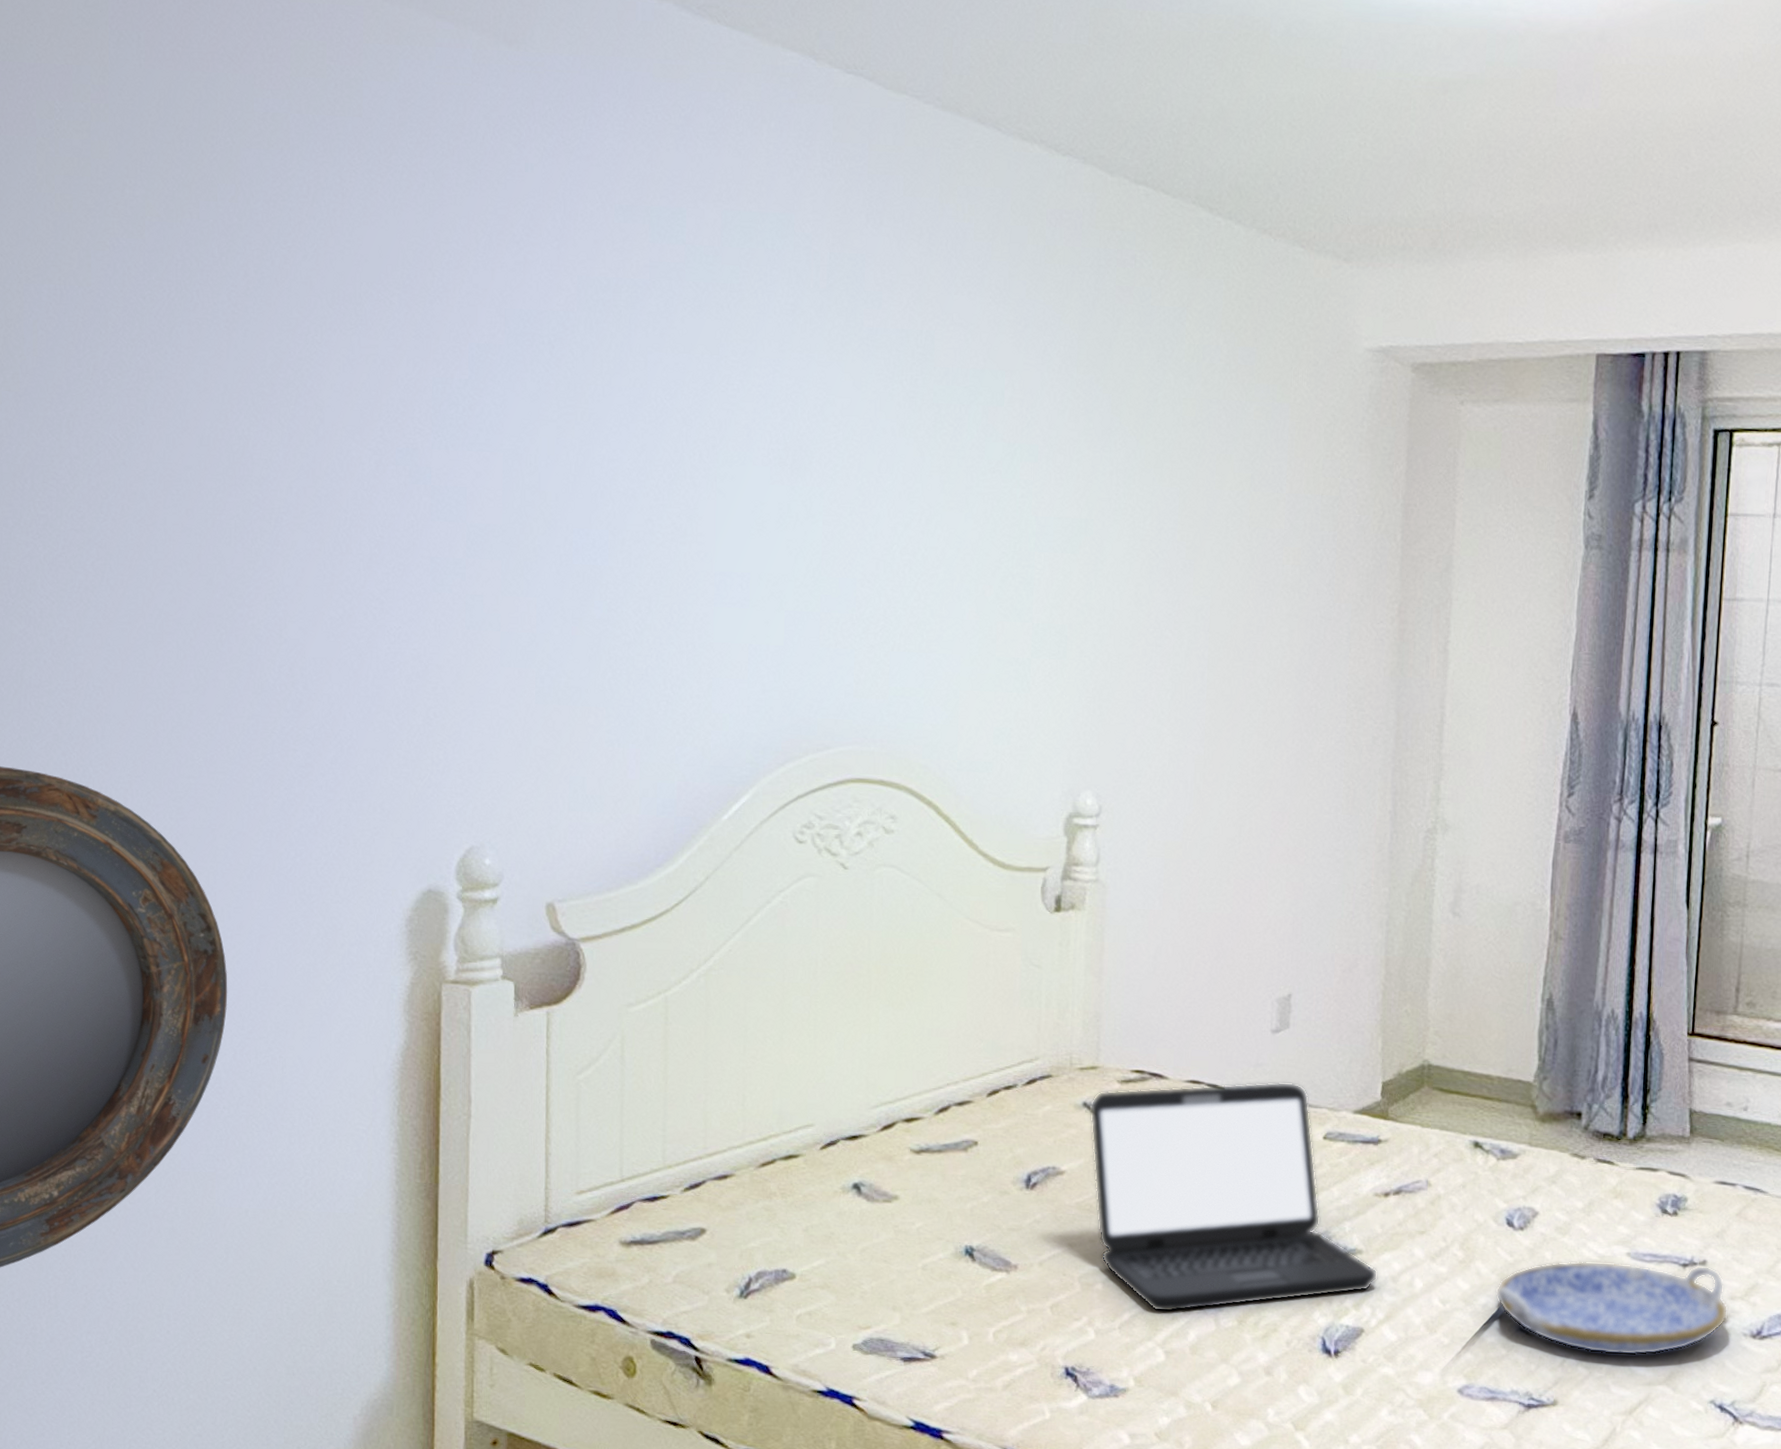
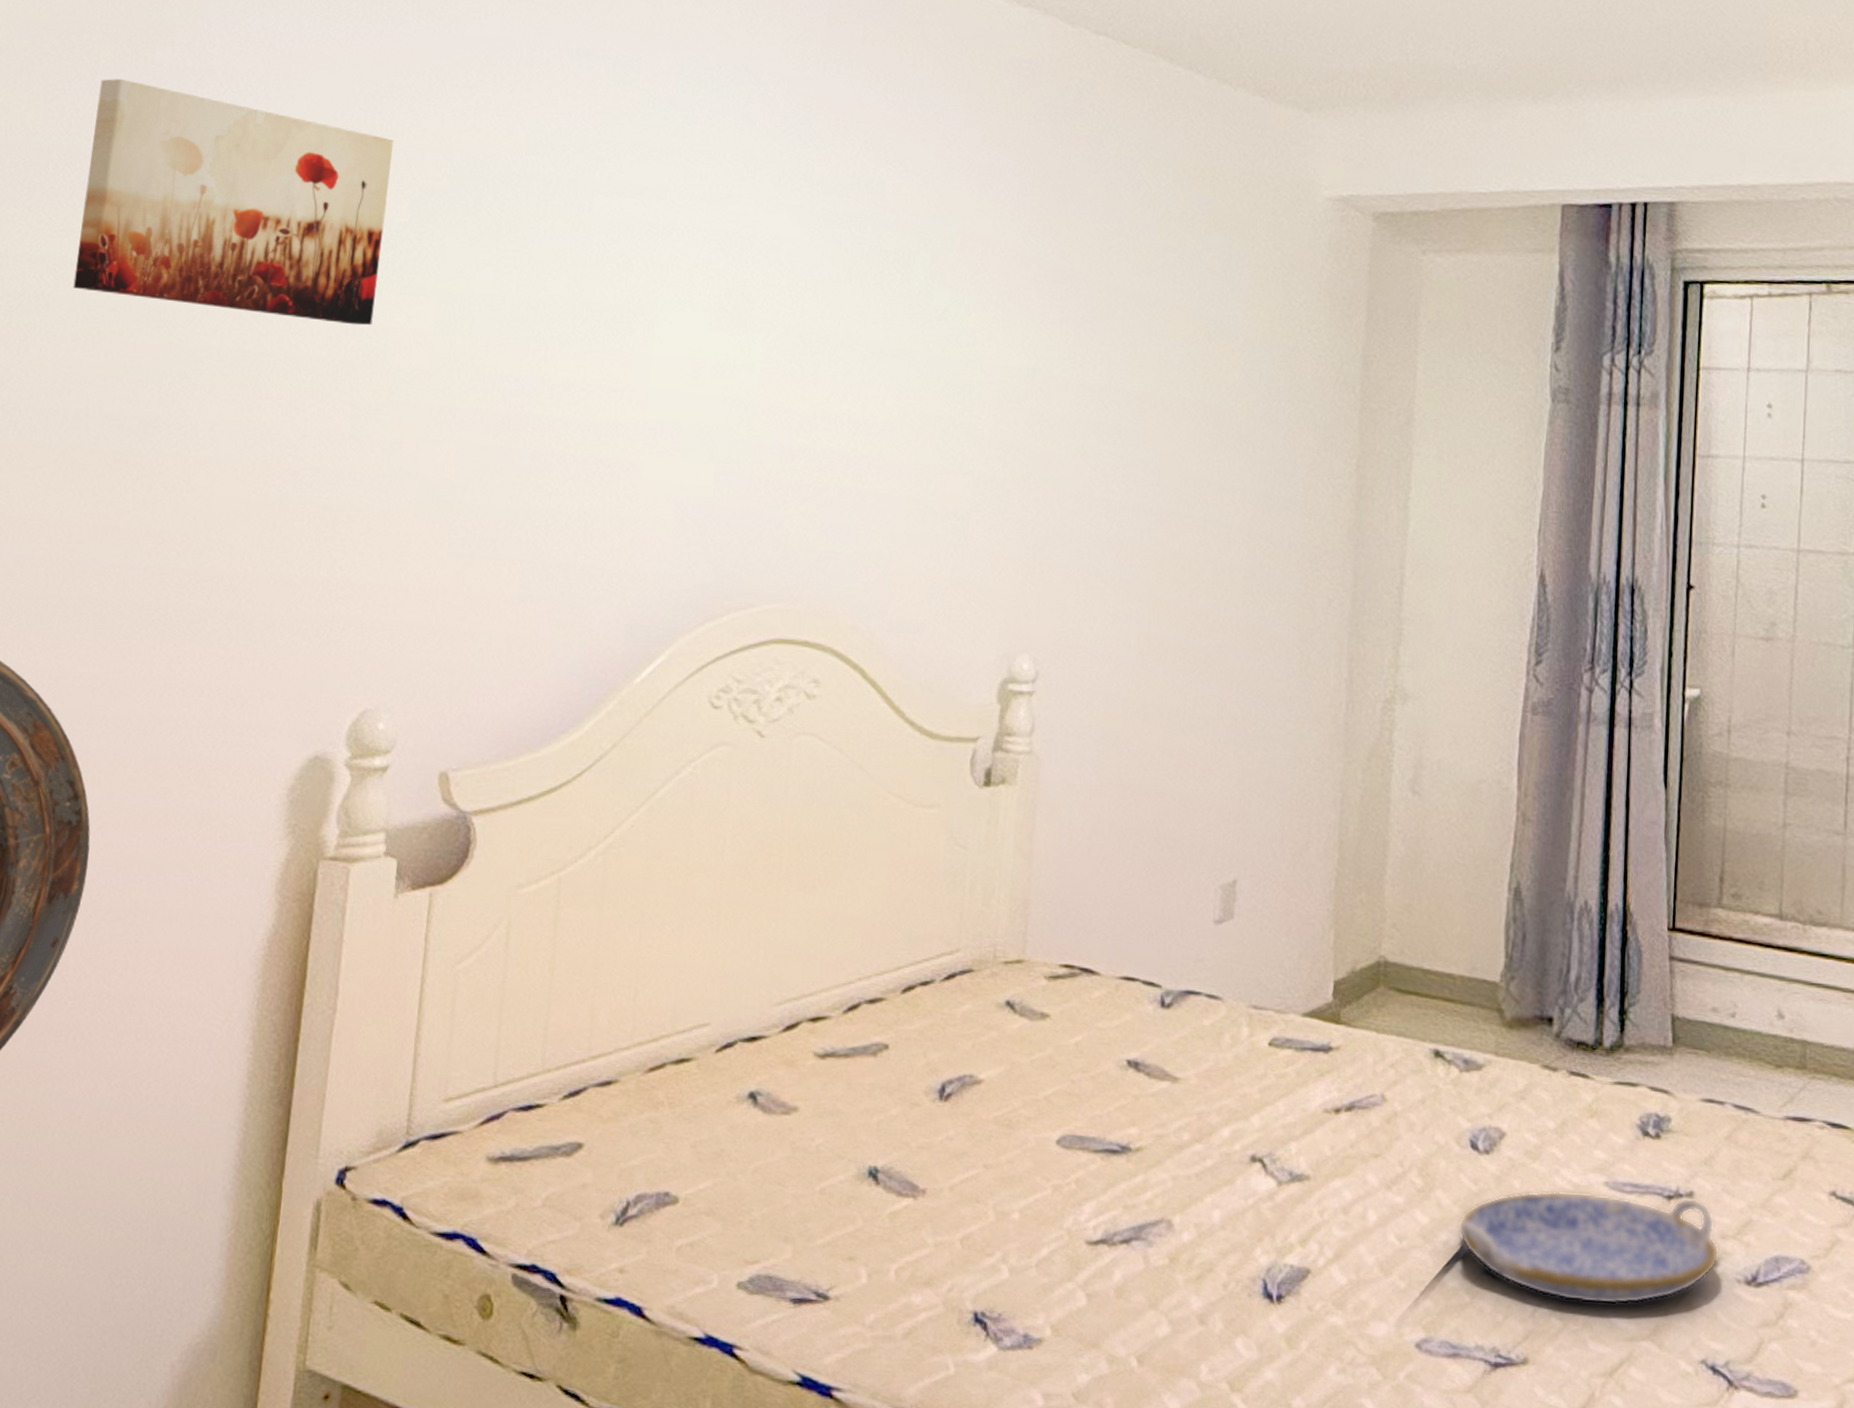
wall art: none [146,235,447,482] -> present [73,78,394,326]
laptop: present [1089,1082,1378,1313] -> none [1012,979,1327,1248]

